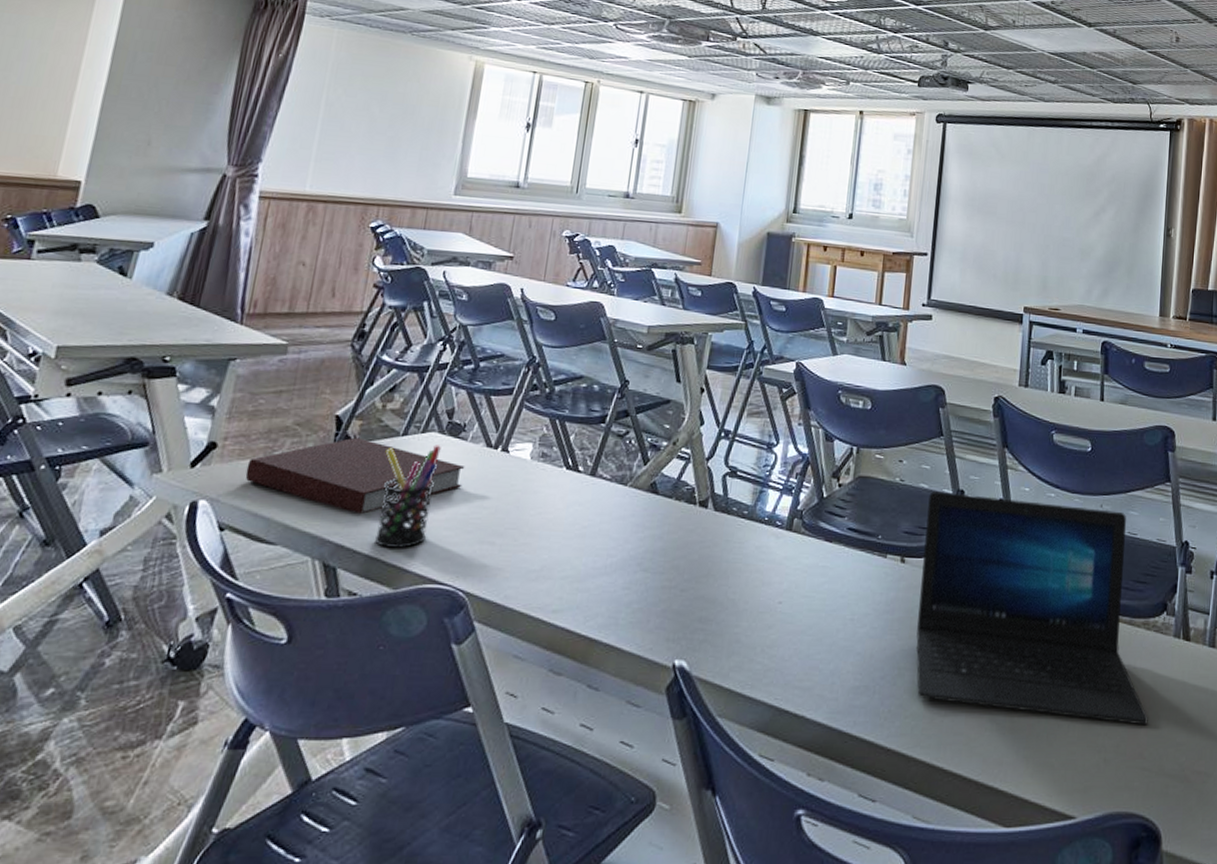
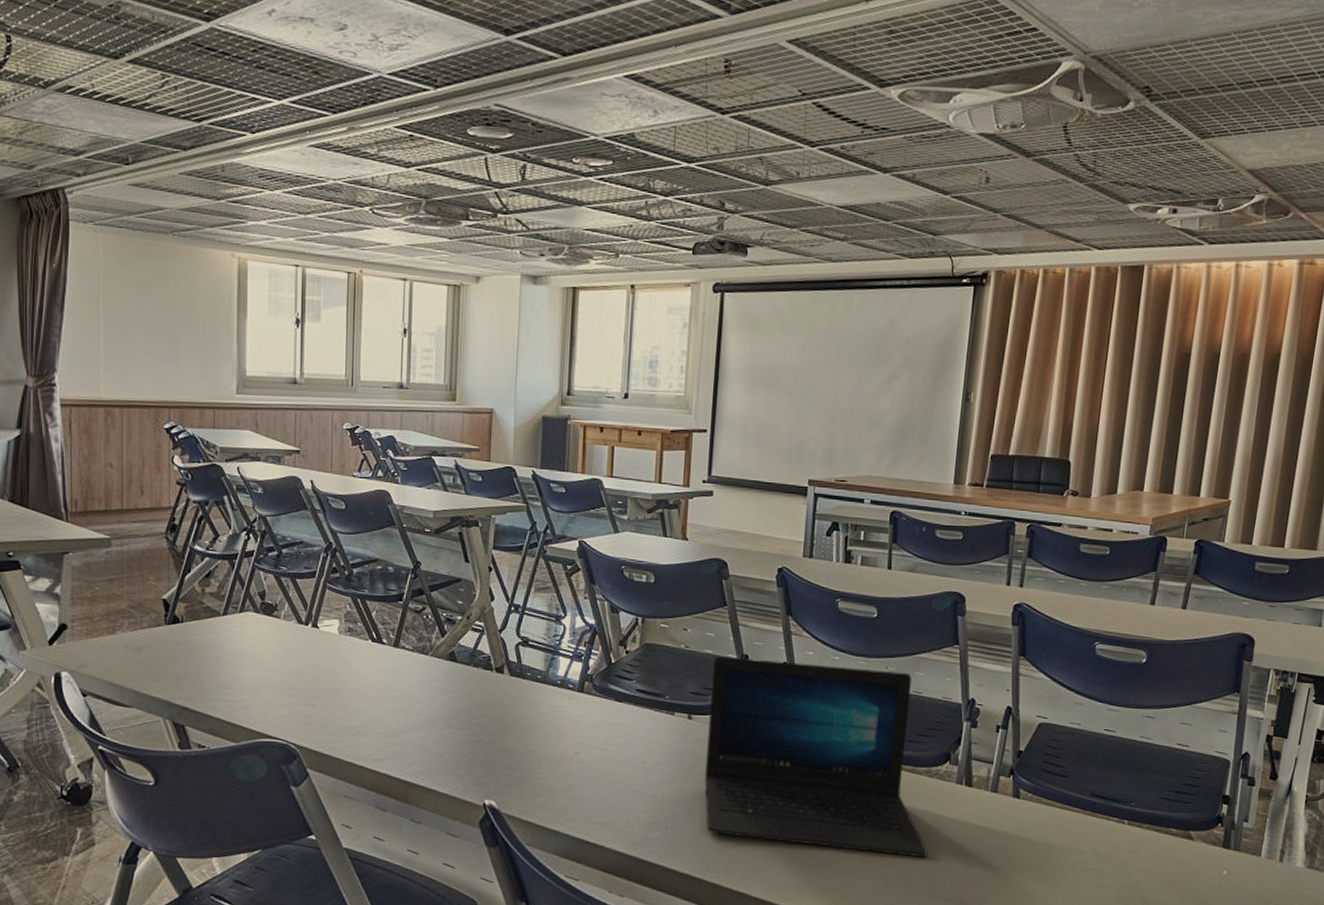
notebook: present [245,437,465,514] -> none [95,617,282,682]
pen holder: present [375,445,441,549] -> none [210,622,258,710]

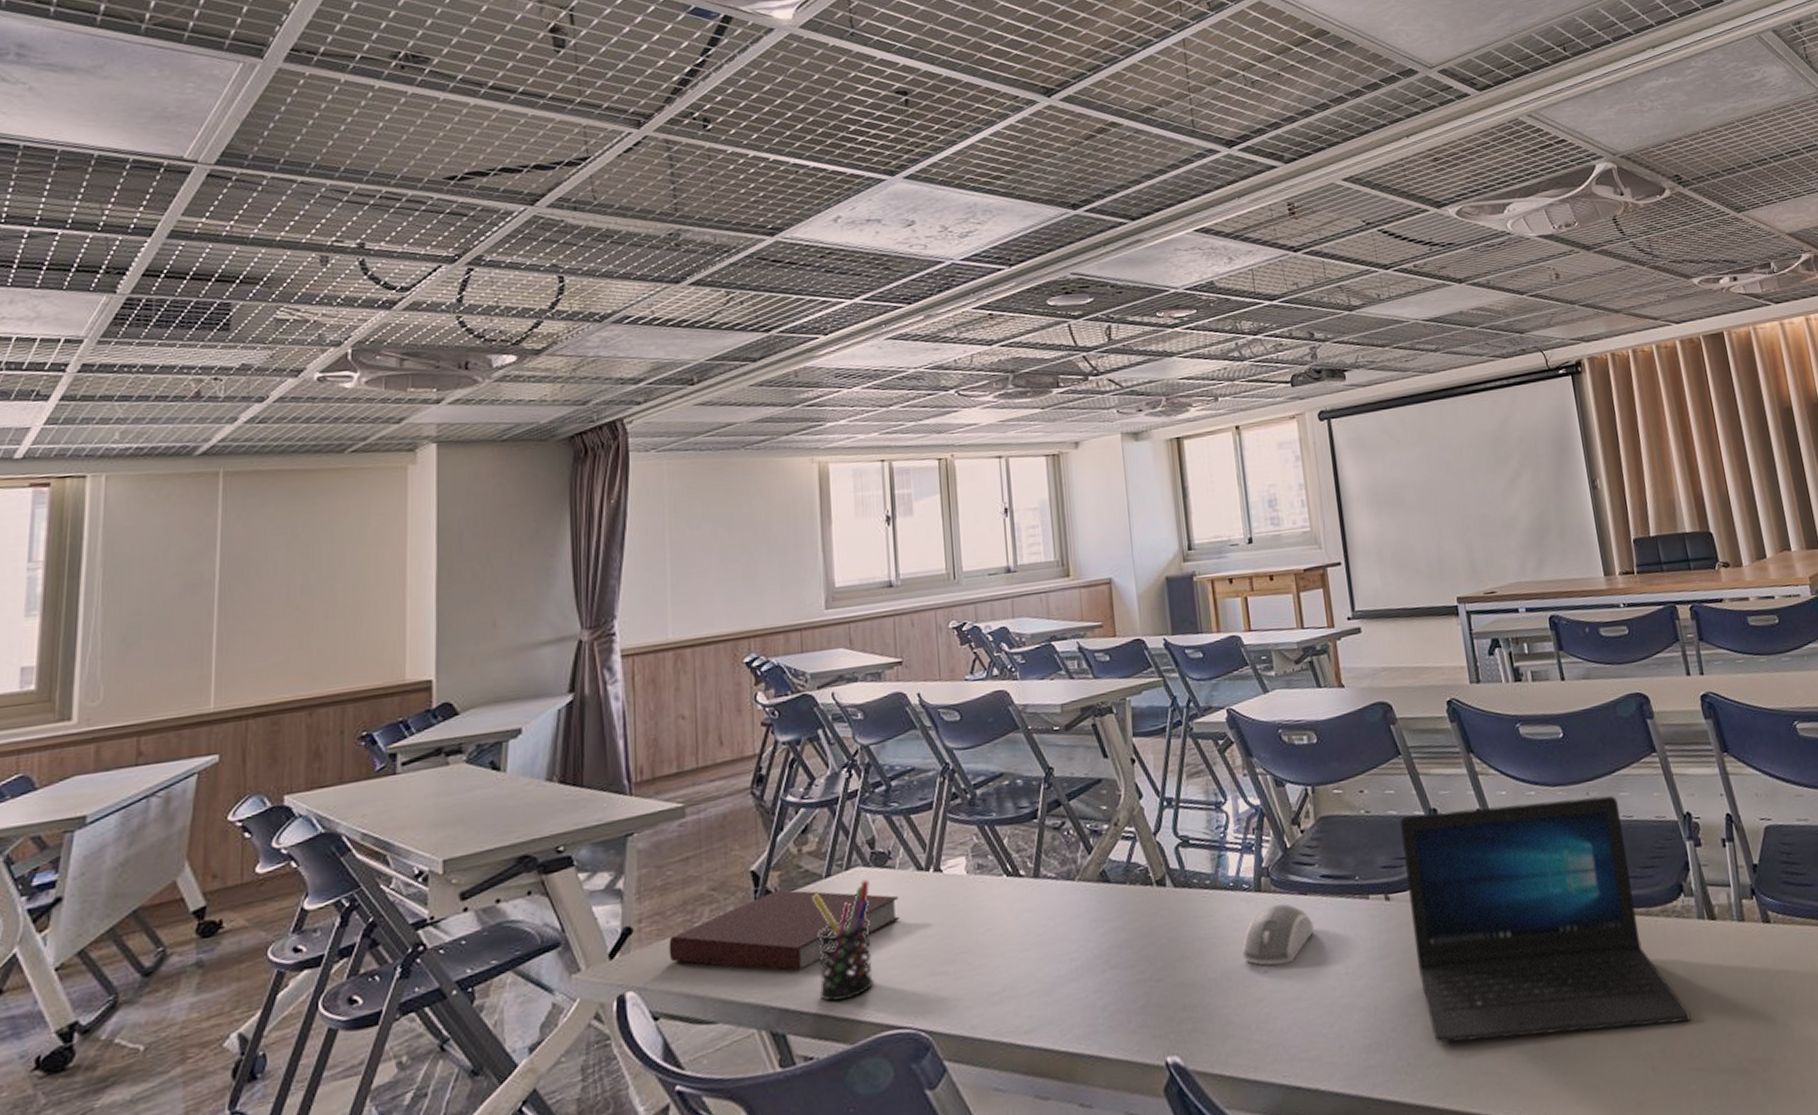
notebook: none [95,617,282,682] -> present [668,889,900,972]
pen holder: none [210,622,258,710] -> present [811,879,873,1002]
computer mouse: none [559,705,623,751] -> present [1241,903,1314,966]

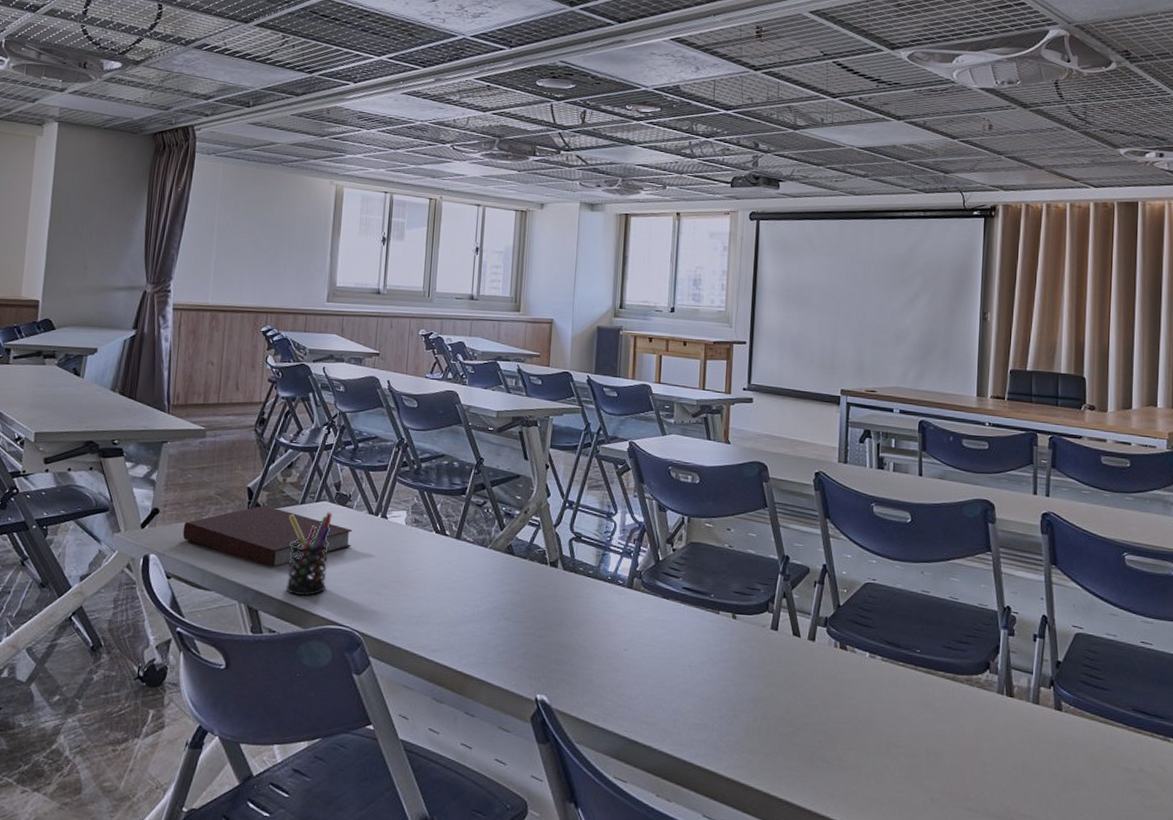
computer mouse: present [1241,903,1314,966] -> none [609,602,670,648]
laptop: present [1400,795,1691,1043] -> none [749,557,973,771]

